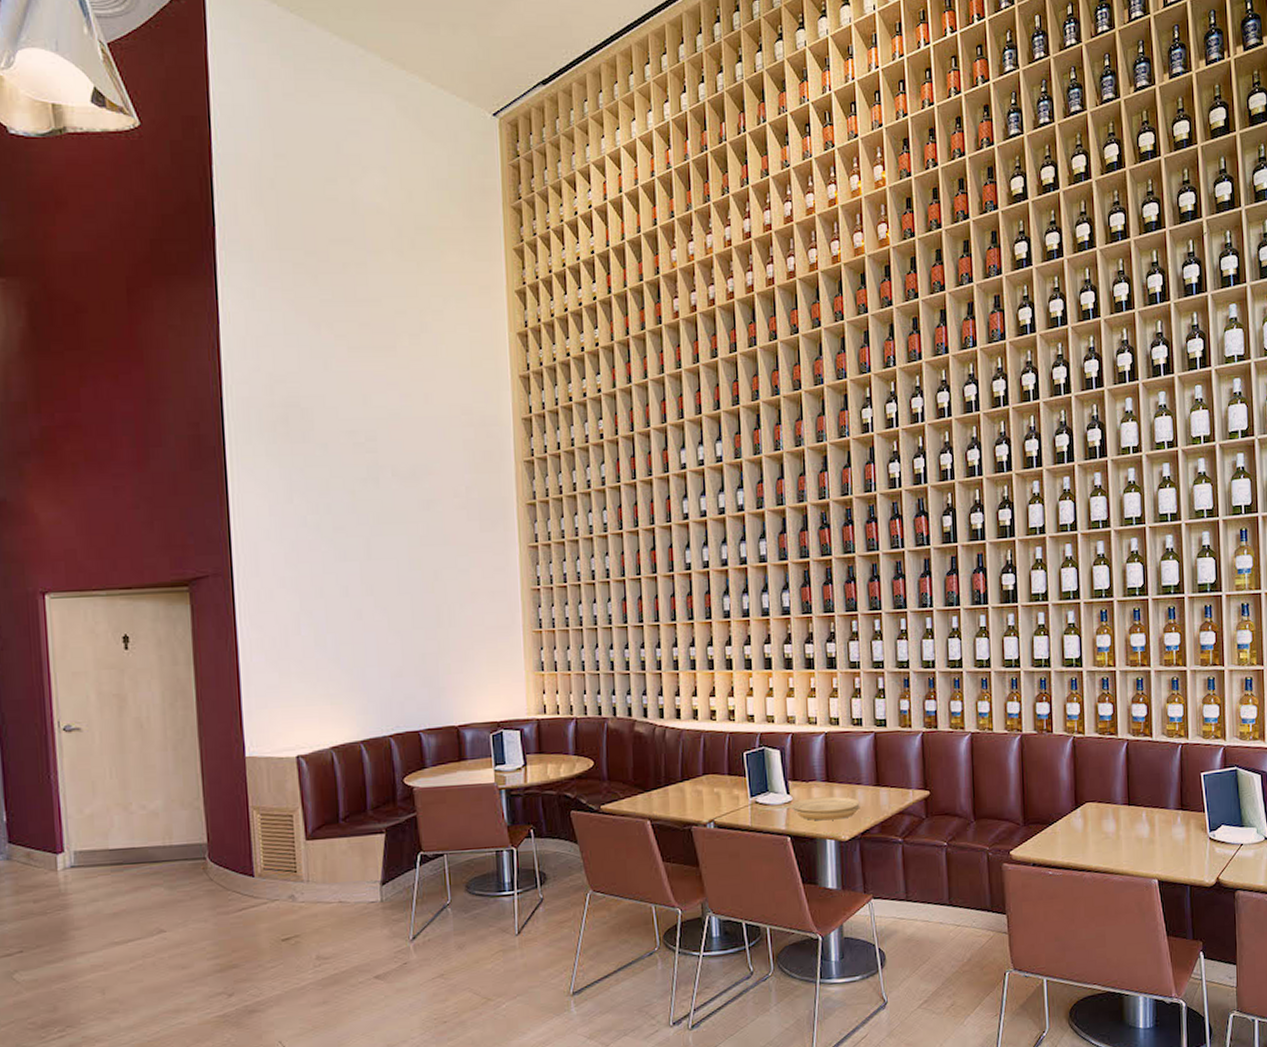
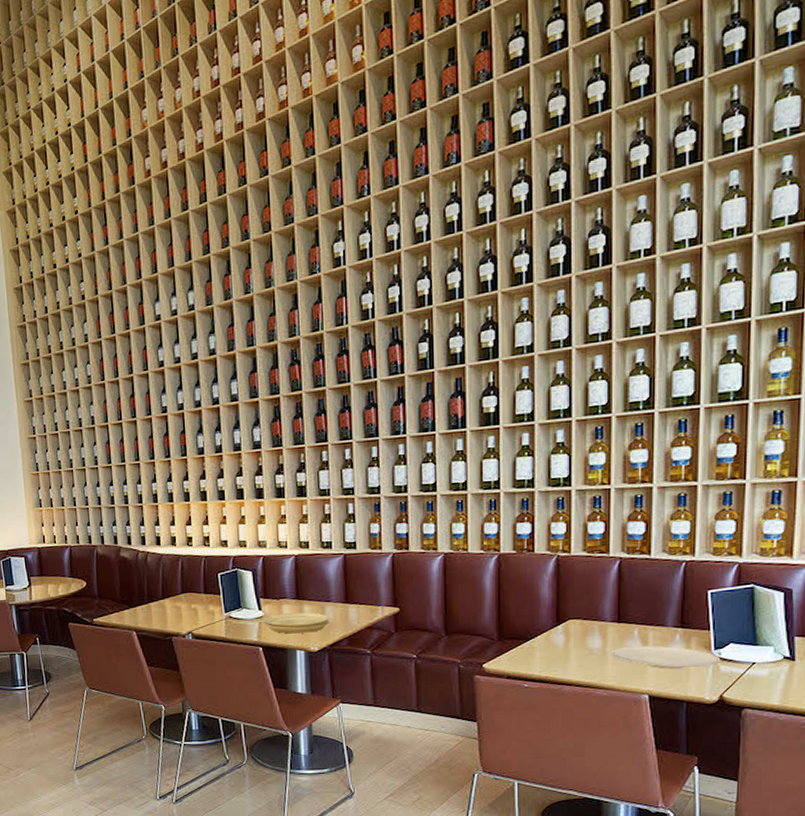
plate: none [1123,828,1216,852] -> present [610,645,721,669]

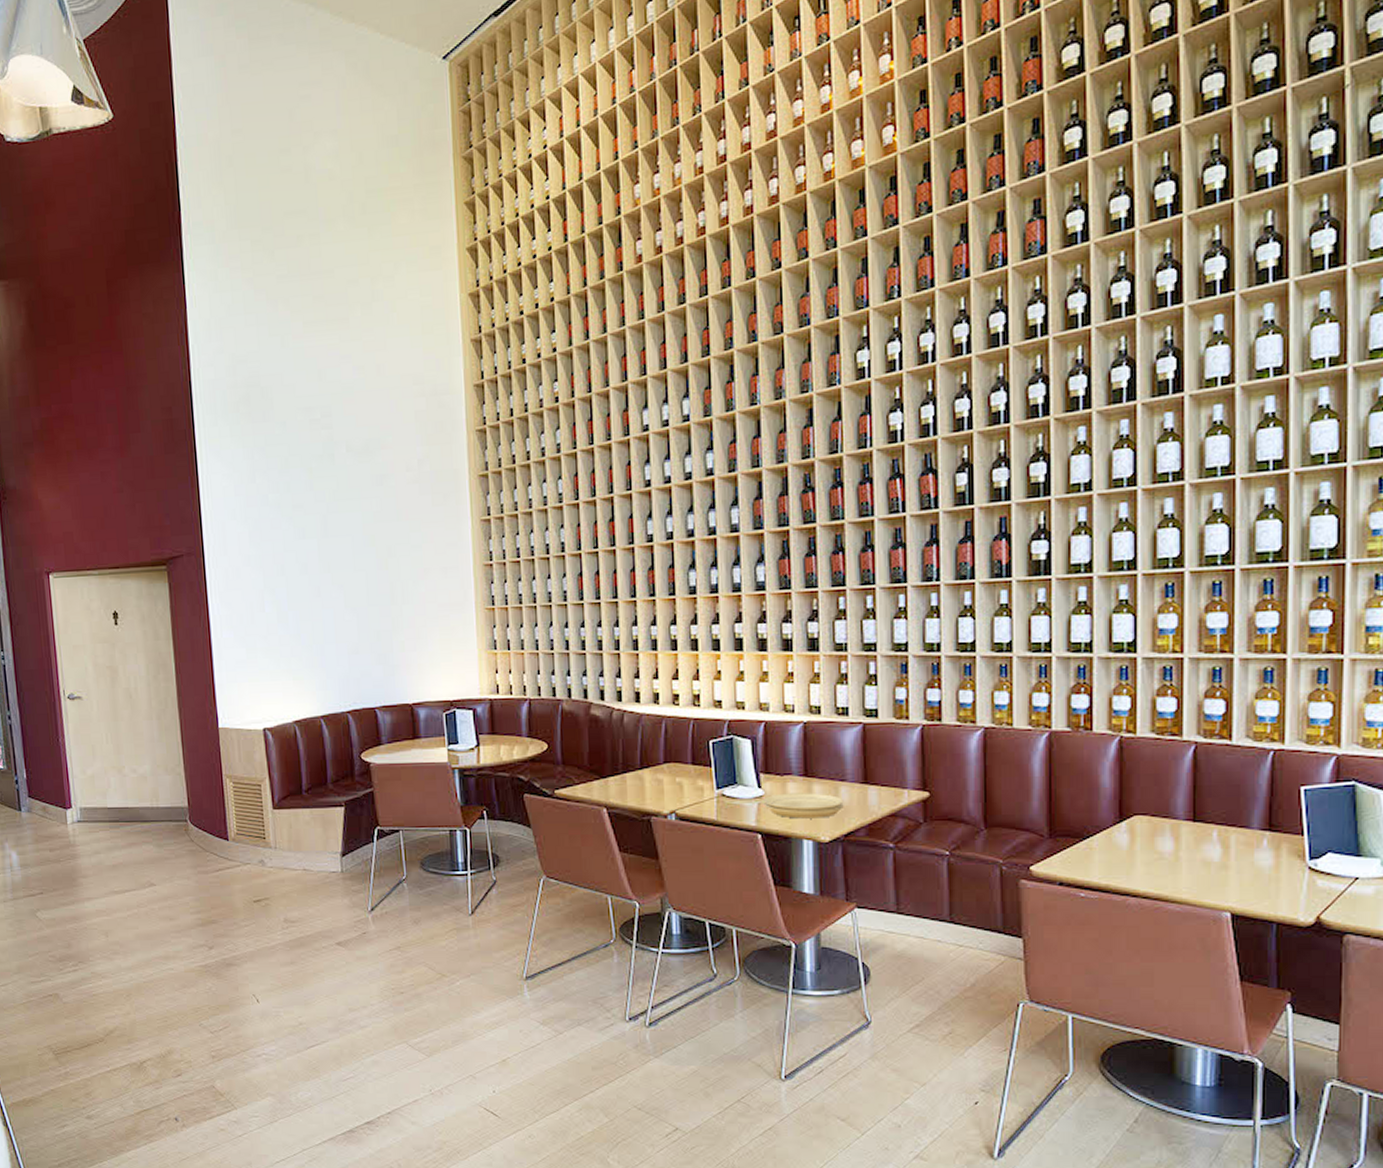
plate: present [610,645,721,669] -> none [1184,850,1318,882]

